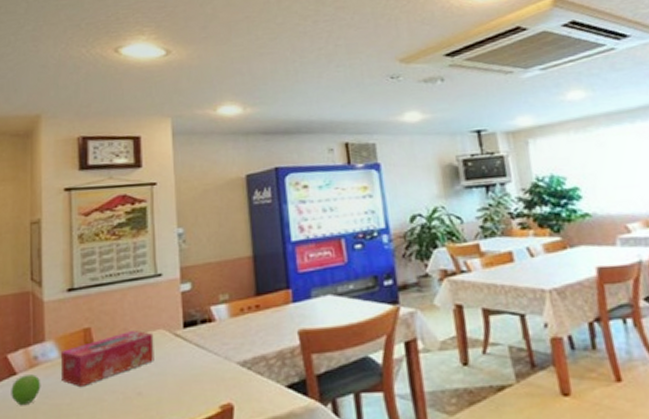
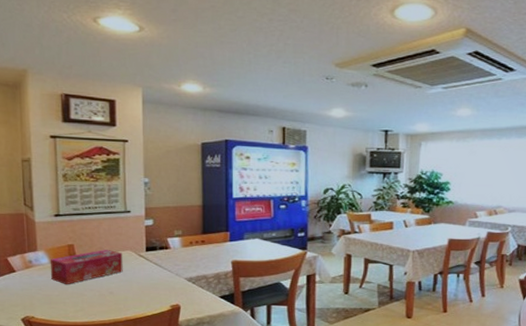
fruit: present [11,374,41,406] -> none [12,273,36,294]

